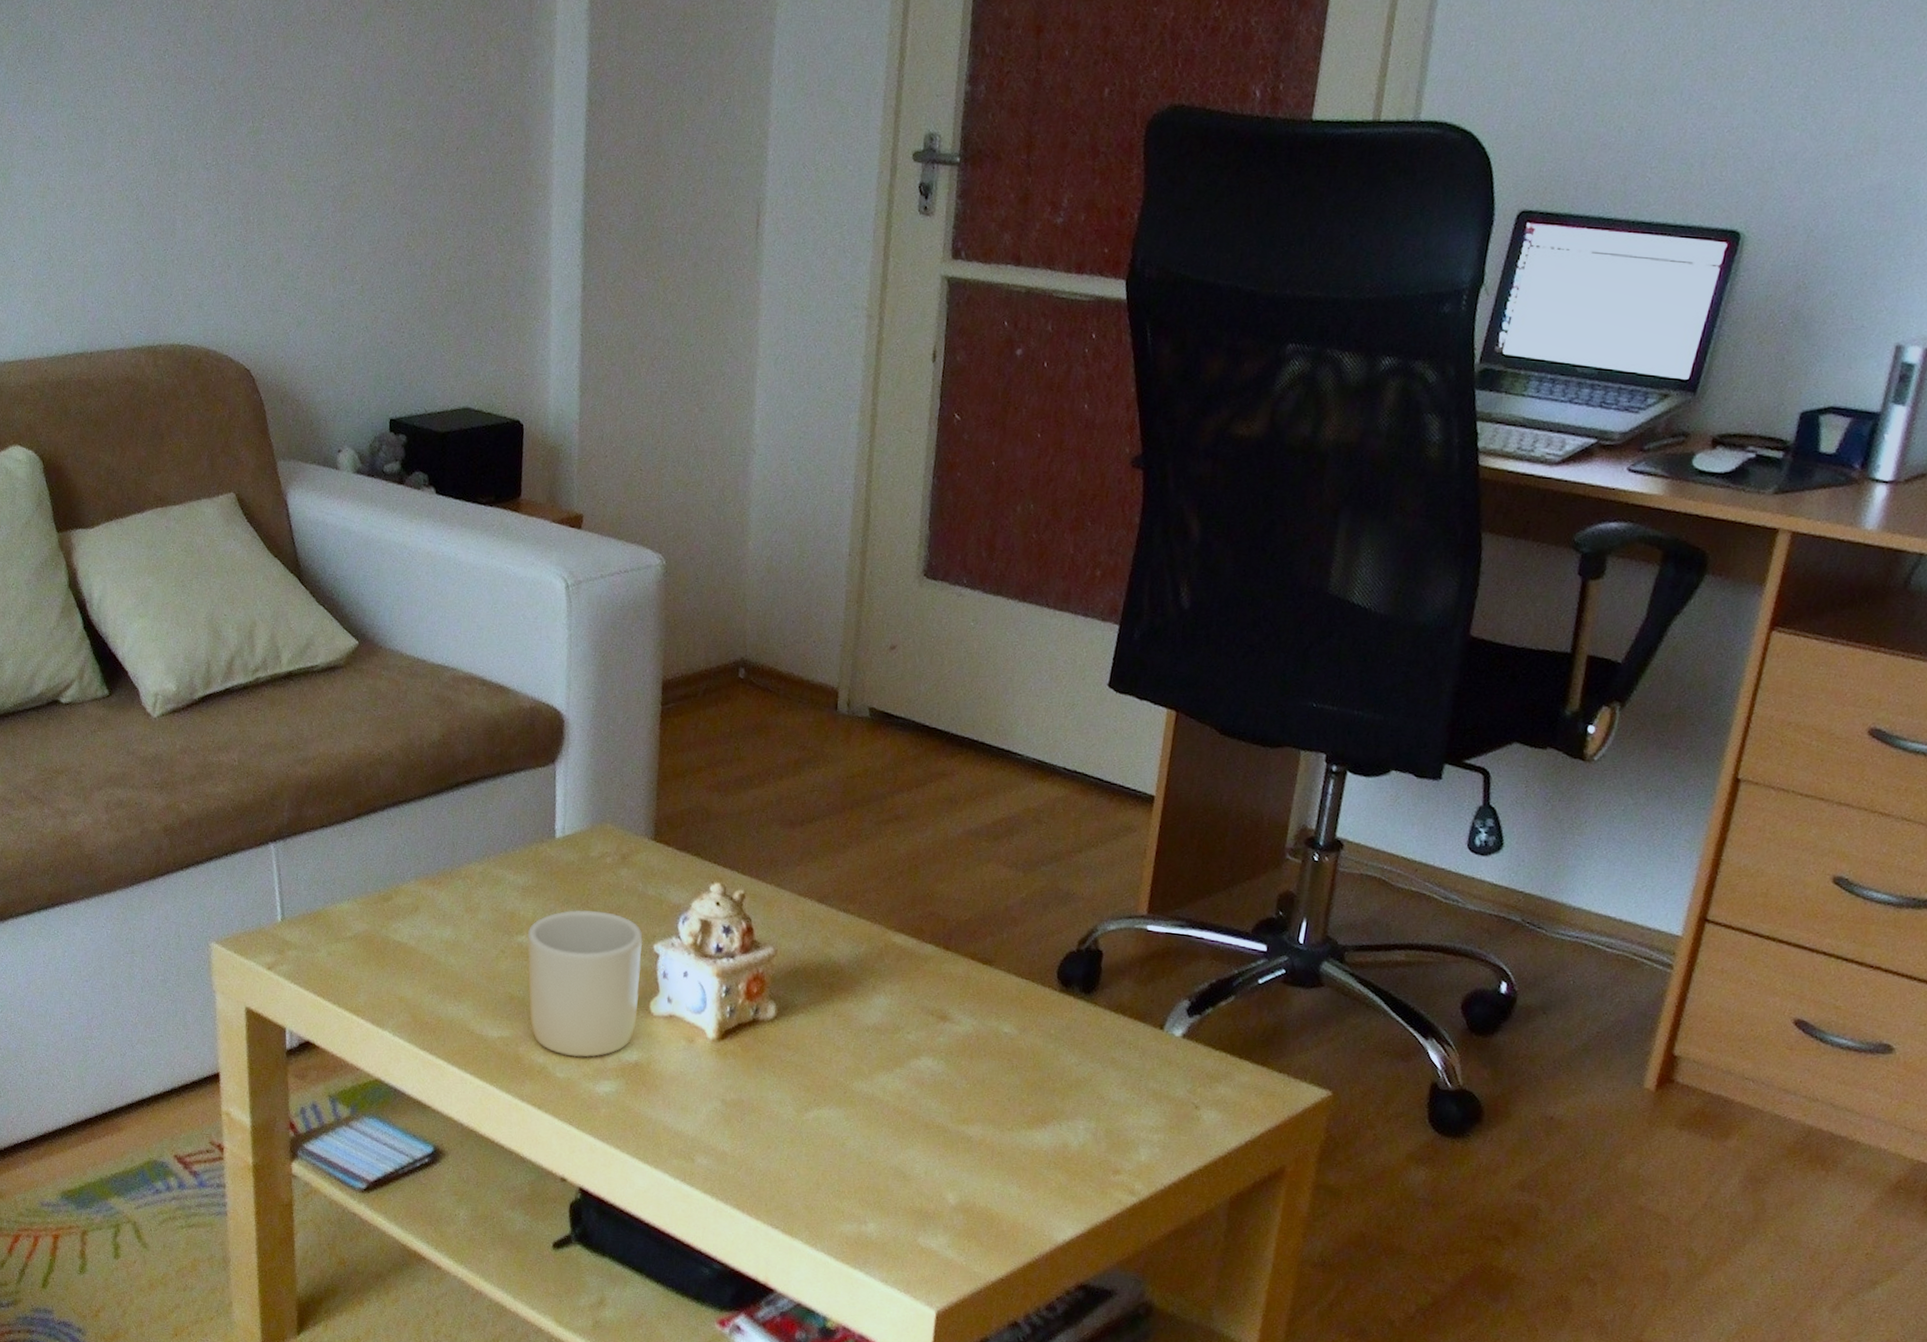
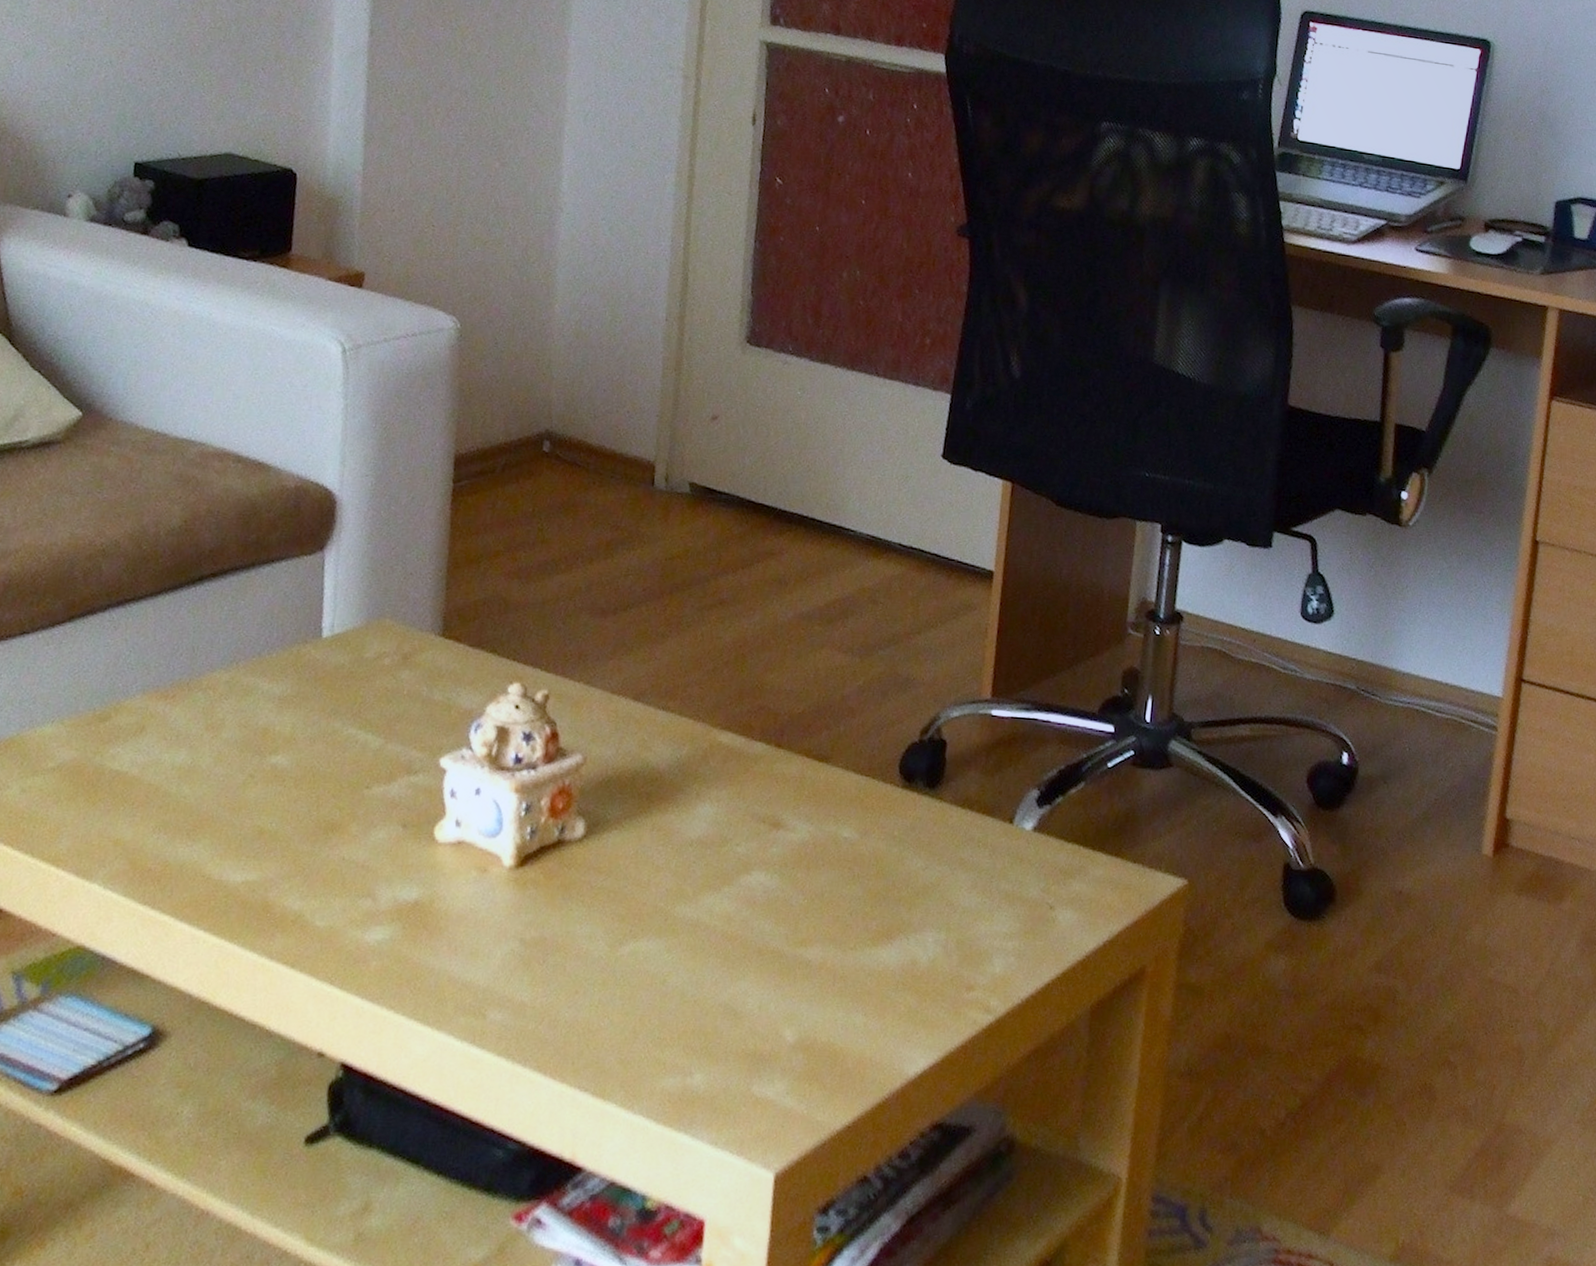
mug: present [527,910,643,1058] -> none [282,721,427,900]

